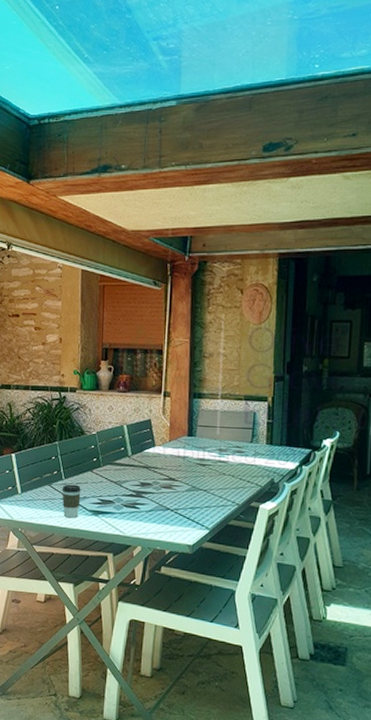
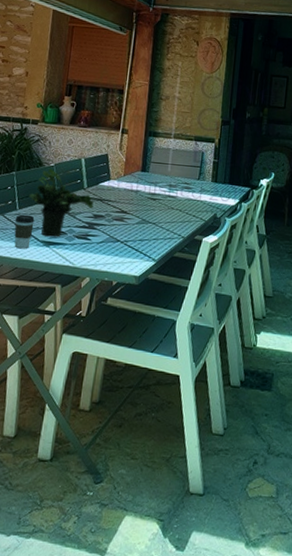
potted plant: none [74,437,140,506] -> present [29,169,94,237]

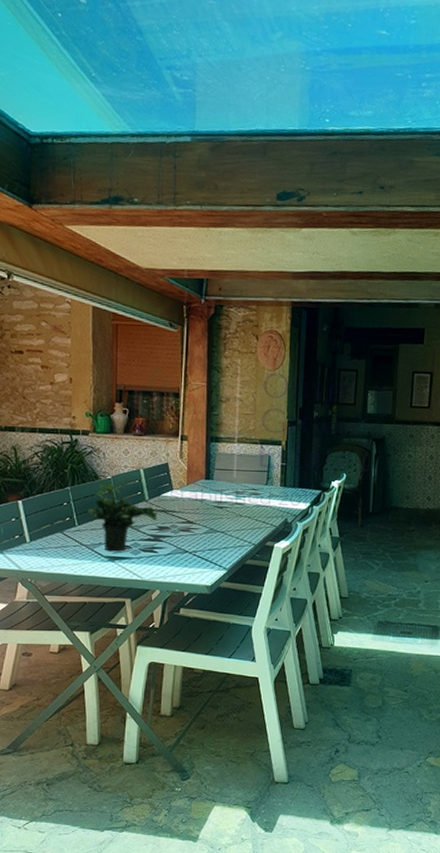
coffee cup: present [14,214,35,249] -> none [75,530,96,566]

